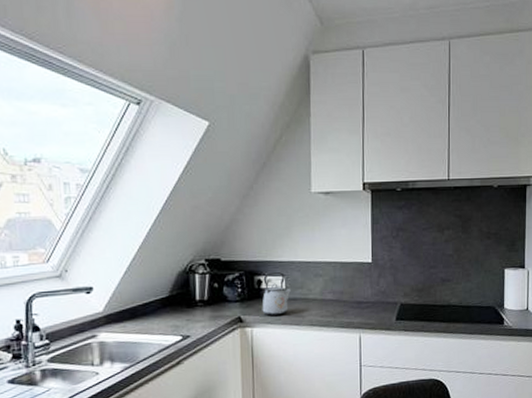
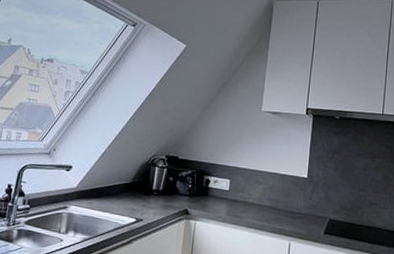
kettle: present [262,272,292,316] -> none [206,174,235,214]

